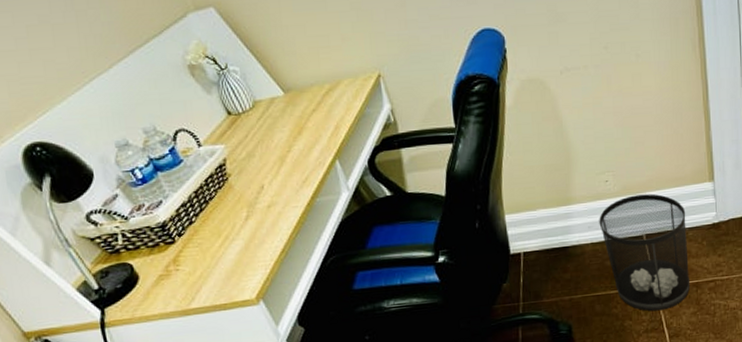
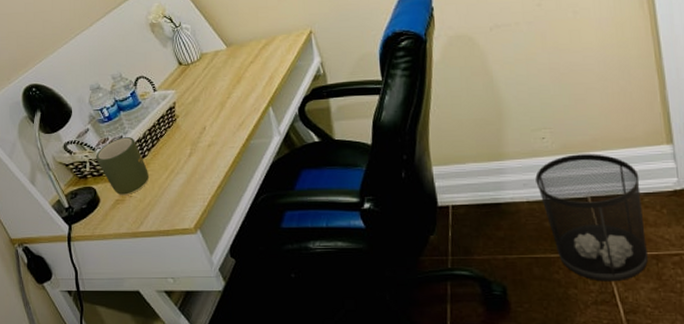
mug: none [130,201,198,270] -> present [96,137,149,196]

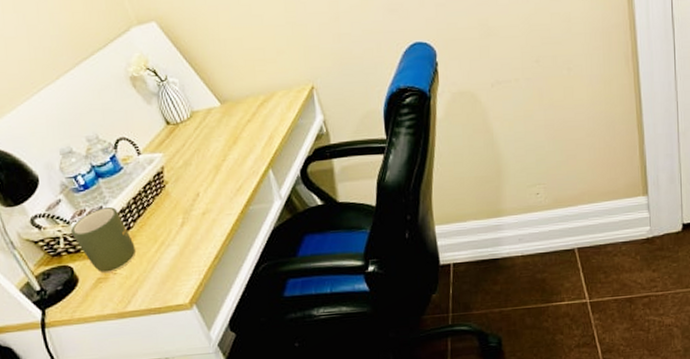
waste bin: present [535,154,648,282] -> none [530,207,623,326]

